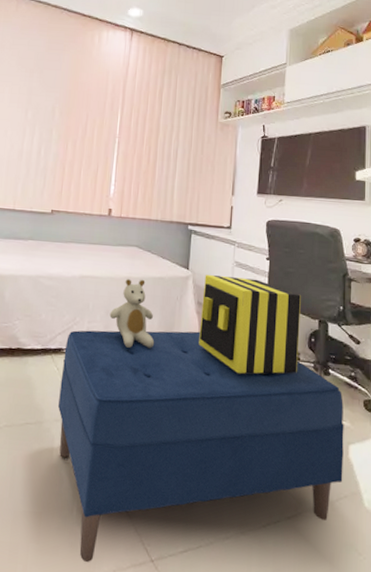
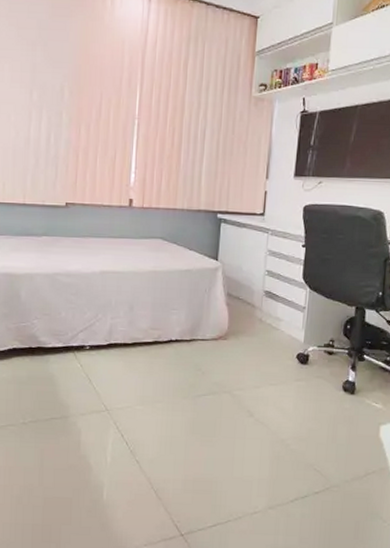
bench: present [57,330,344,562] -> none [82,323,377,539]
stuffed bear: present [109,278,155,349] -> none [133,272,182,343]
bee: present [199,275,301,374] -> none [228,265,338,363]

